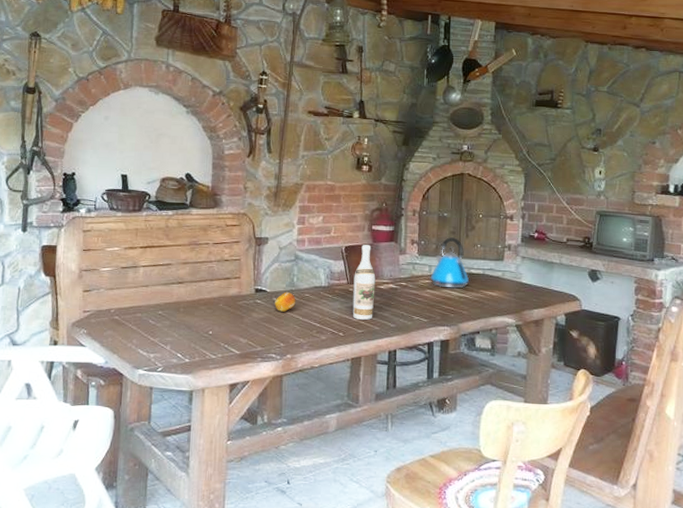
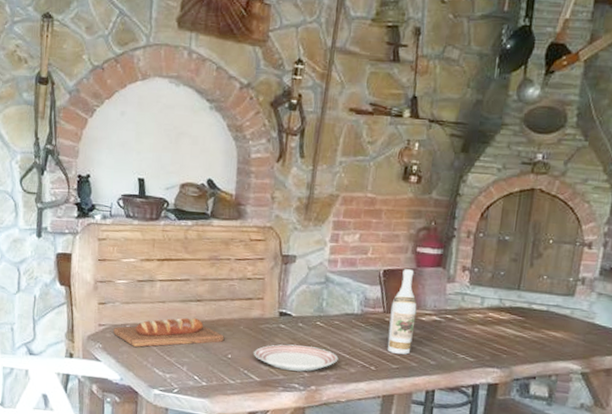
bread loaf: none [97,298,206,330] -> present [113,317,225,347]
dinner plate: none [233,318,310,342] -> present [254,344,339,372]
fruit: present [275,292,296,312] -> none [300,317,324,339]
kettle: present [430,236,469,289] -> none [482,264,529,326]

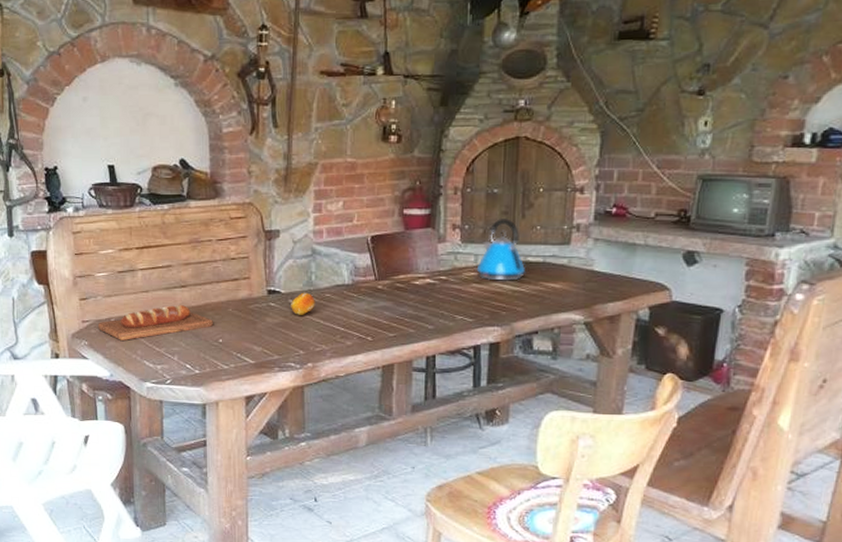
dinner plate: present [254,344,339,372] -> none [245,323,333,349]
fruit: none [300,317,324,339] -> present [291,292,315,315]
wine bottle: present [386,269,417,355] -> none [382,233,409,321]
kettle: none [482,264,529,326] -> present [476,217,525,281]

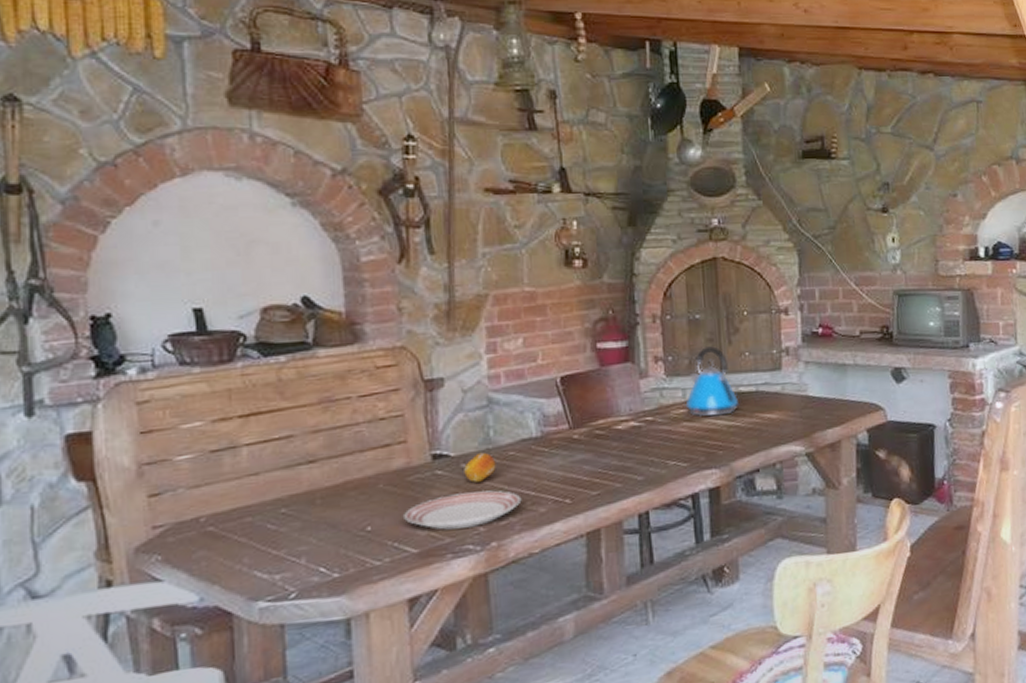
bread loaf: present [97,304,214,340] -> none [177,486,359,547]
dinner plate: none [245,323,333,349] -> present [404,490,522,530]

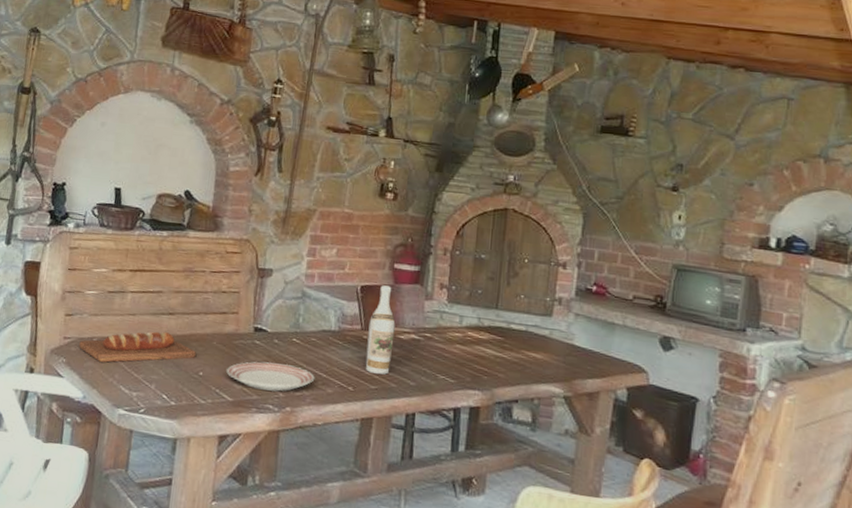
bread loaf: none [177,486,359,547] -> present [78,331,197,363]
fruit: present [464,452,496,483] -> none [275,333,301,357]
wine bottle: none [577,370,612,477] -> present [365,285,396,375]
kettle: present [685,345,738,417] -> none [460,283,508,346]

